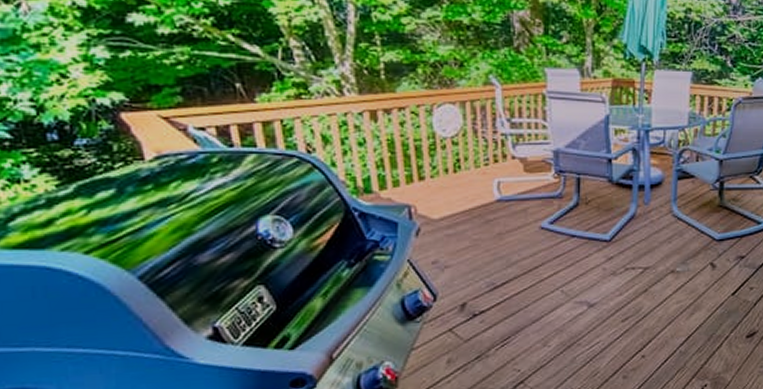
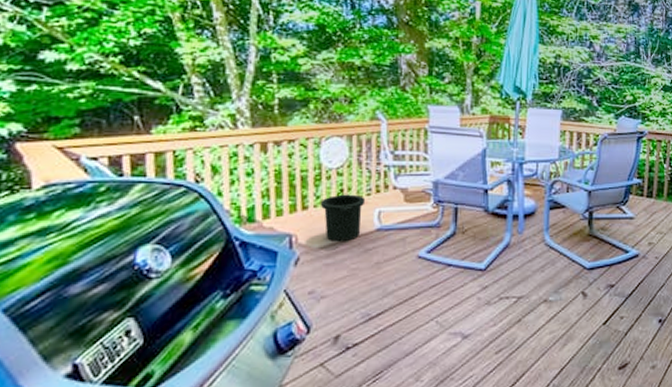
trash can: none [436,164,484,213] -> present [320,194,366,242]

